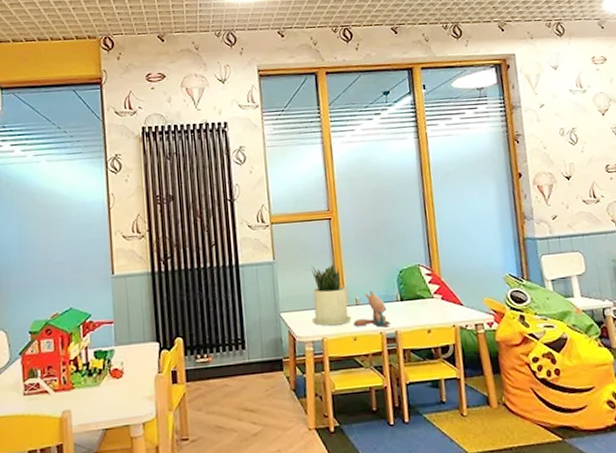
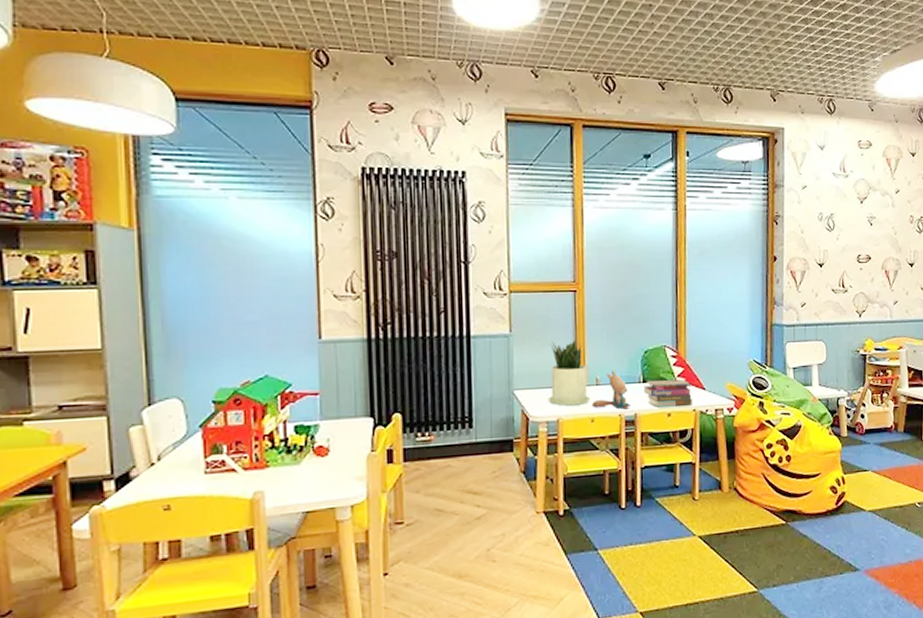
books: none [401,296,451,326] -> present [643,379,692,409]

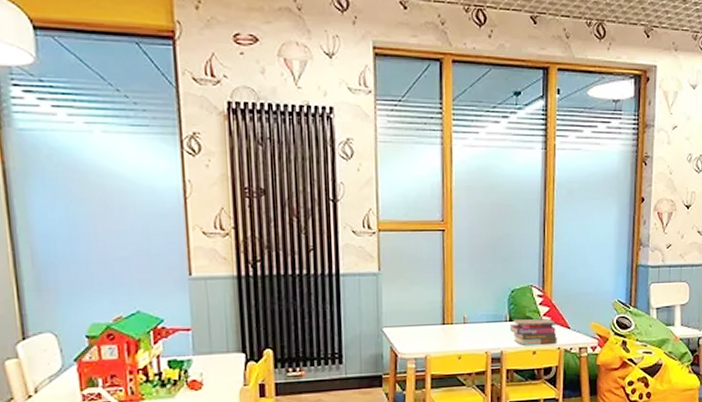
planter: present [547,340,591,406] -> none [415,279,458,343]
toy animal: present [591,370,630,410] -> none [458,309,497,347]

